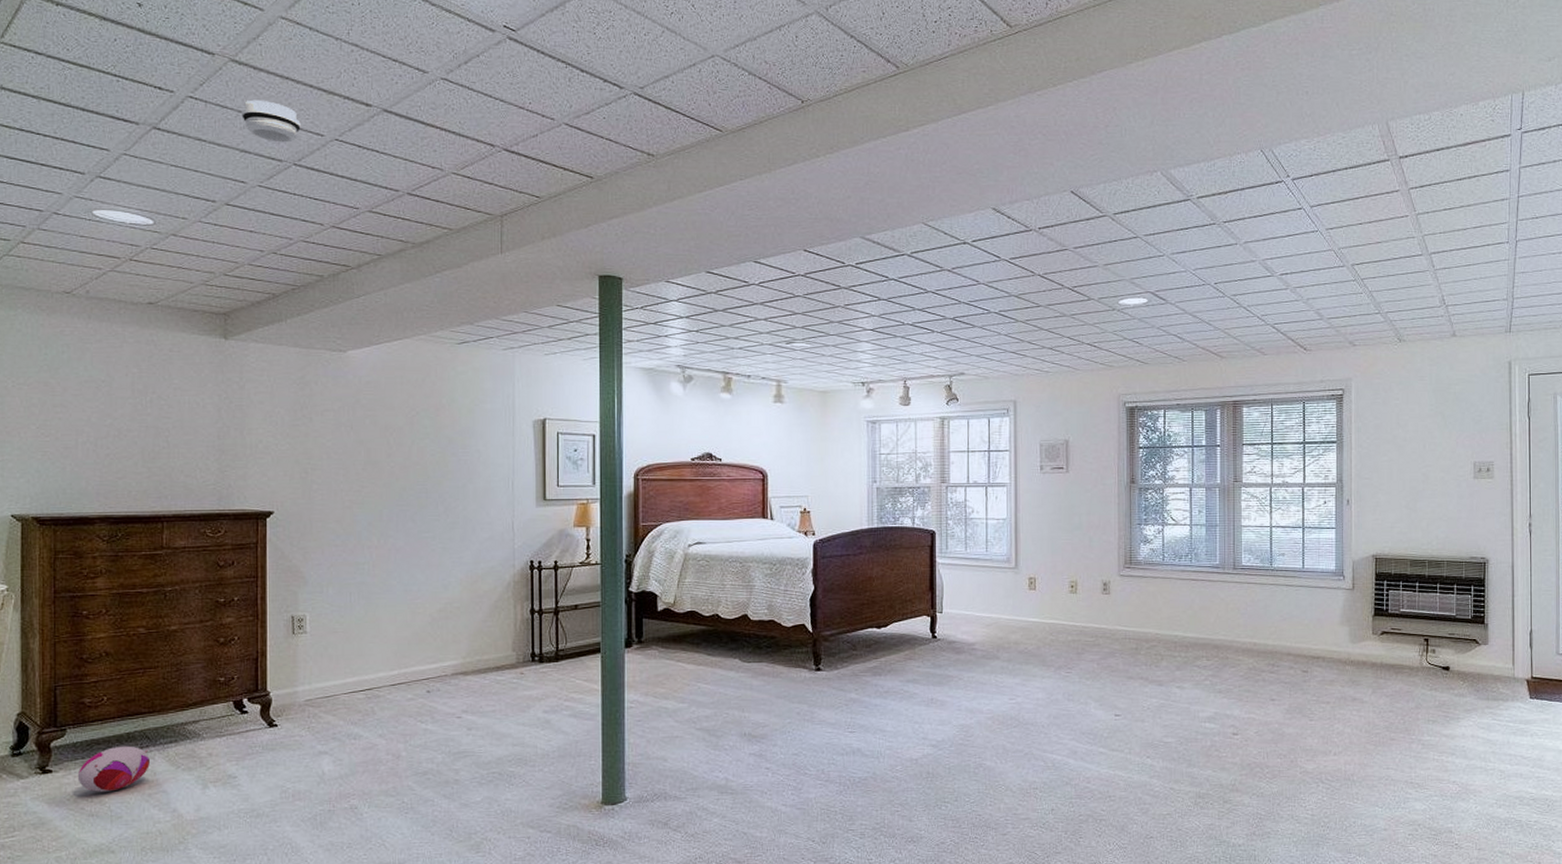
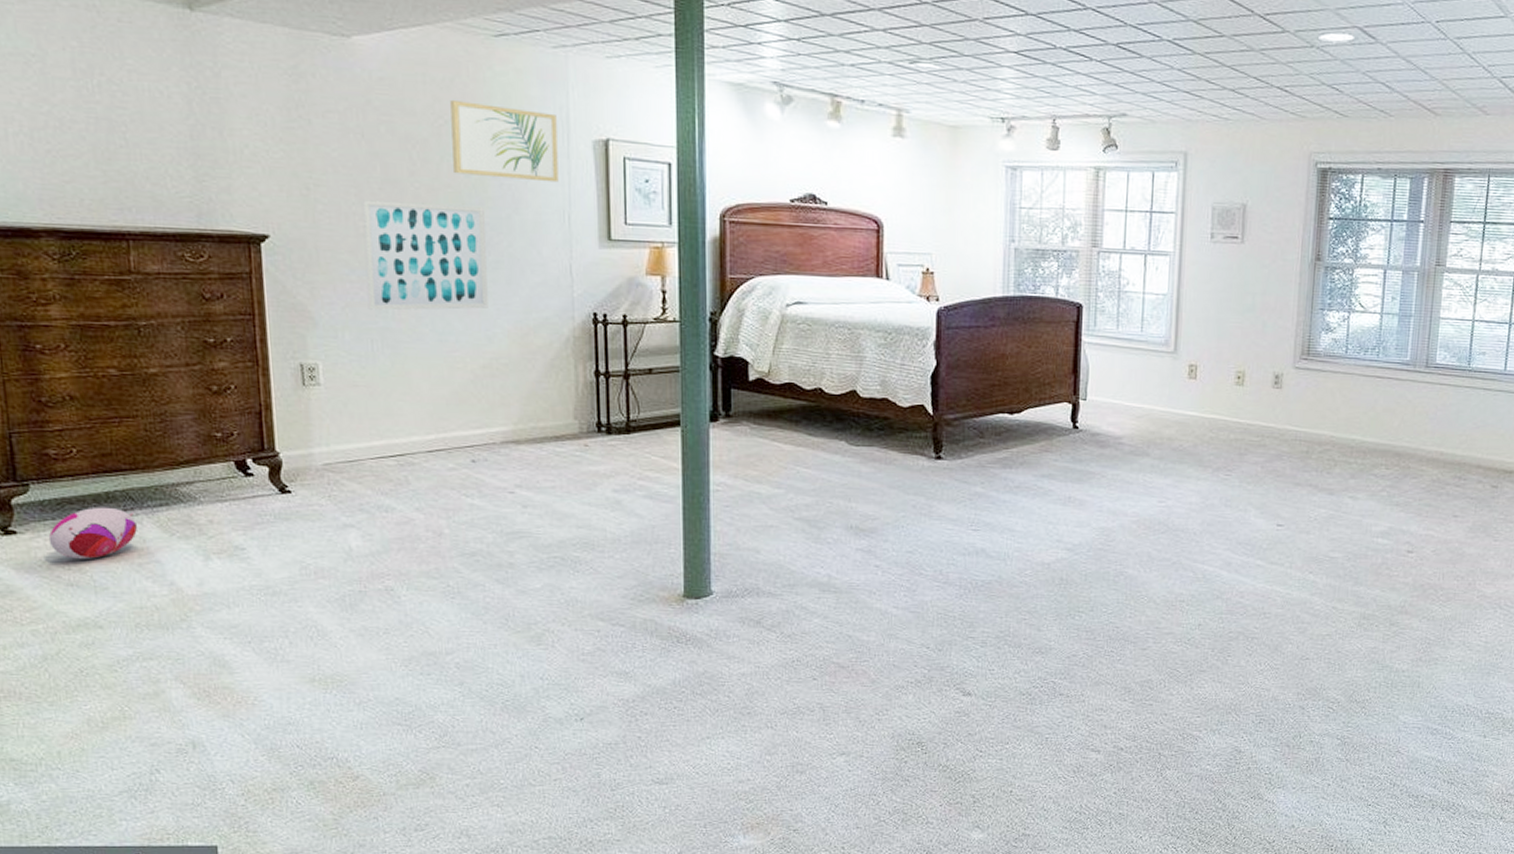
wall art: none [348,478,445,568] -> present [363,200,488,311]
wall art: none [422,396,505,456] -> present [450,101,559,183]

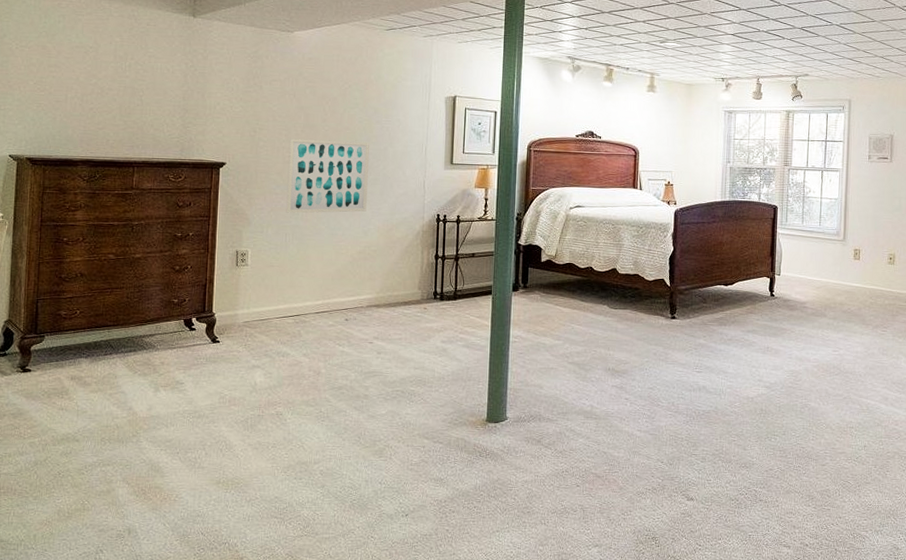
plush toy: present [48,507,137,559] -> none [51,352,112,390]
wall art: present [450,101,559,183] -> none [352,72,423,126]

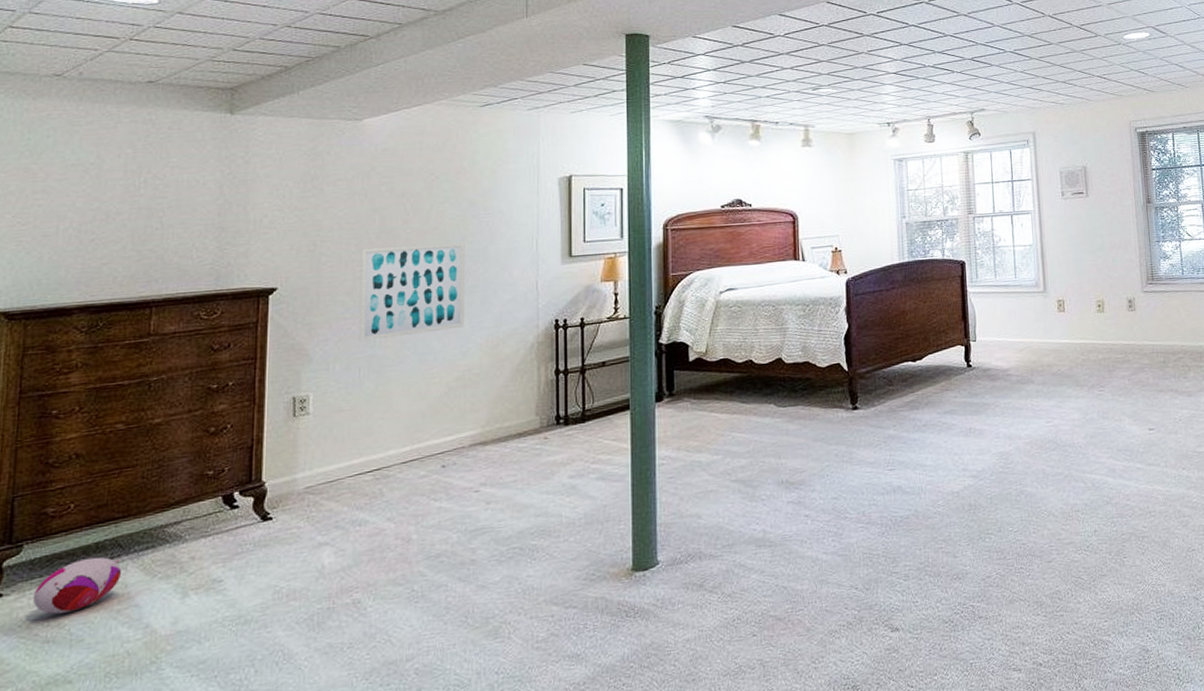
plush toy: none [51,352,112,390] -> present [32,556,121,614]

